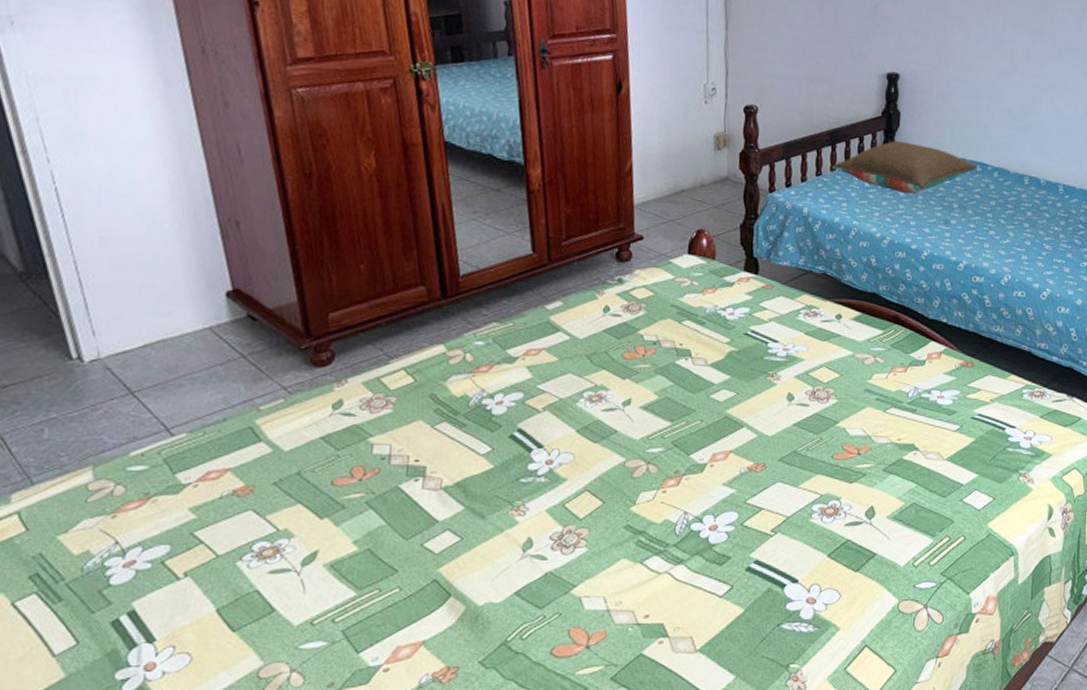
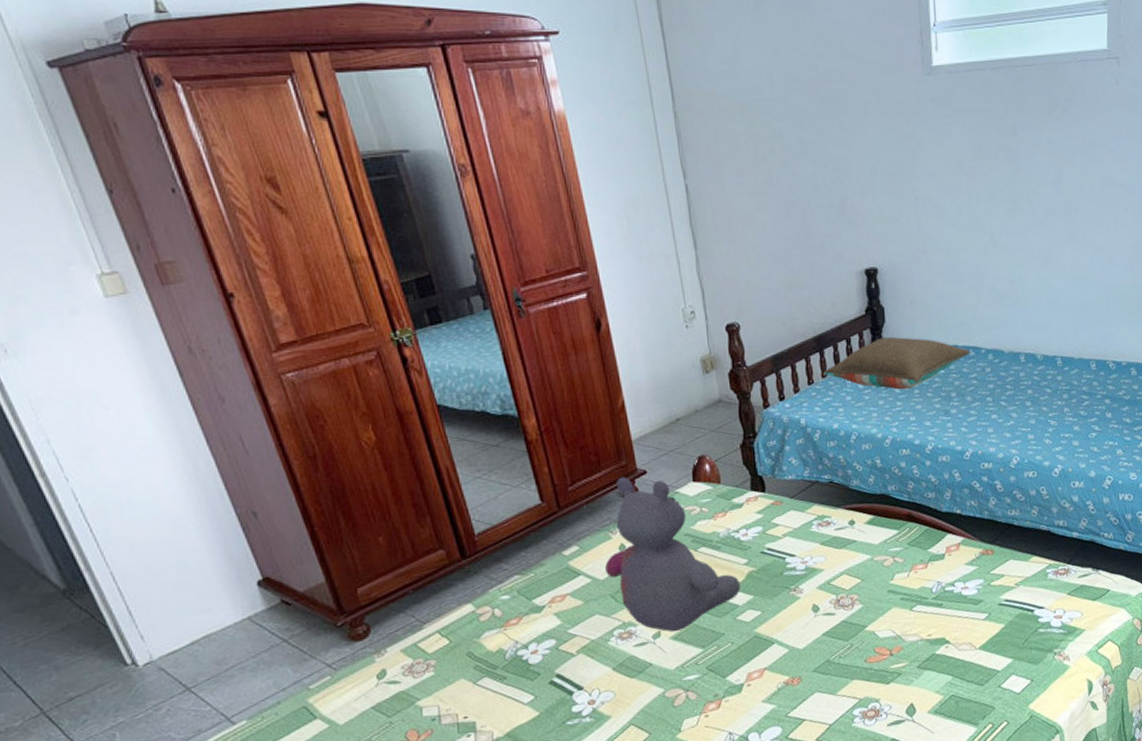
stuffed bear: none [586,239,719,402] -> present [605,476,740,632]

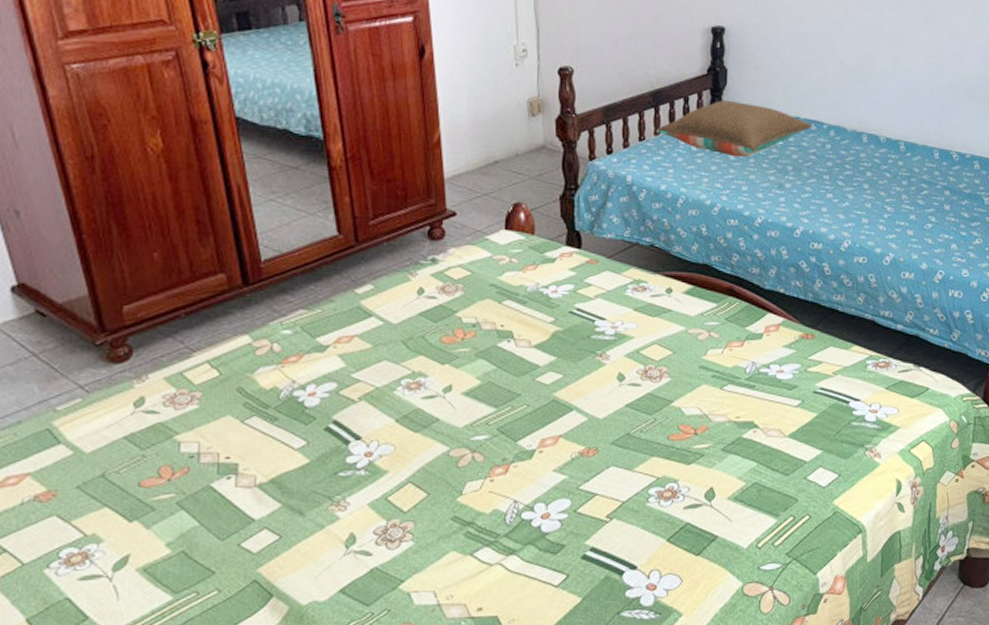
stuffed bear: present [605,476,740,632] -> none [400,216,543,388]

